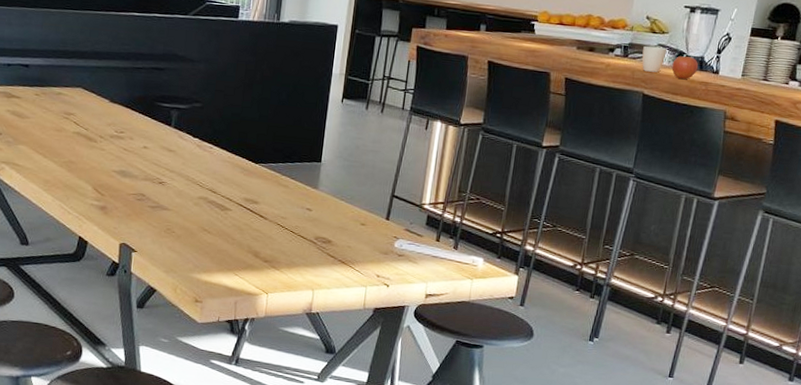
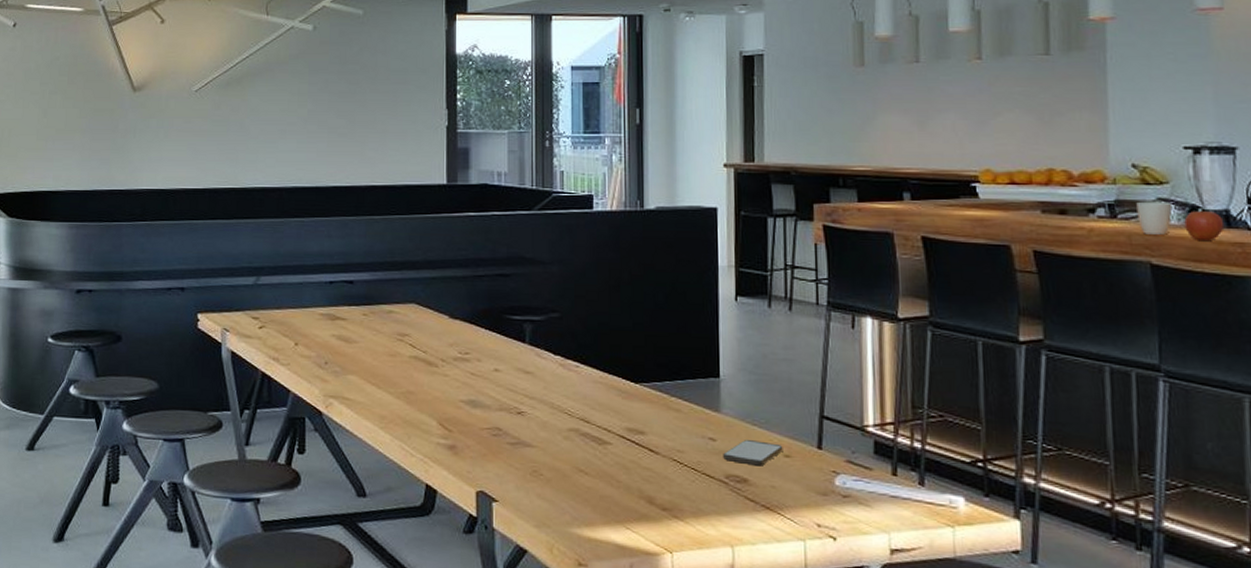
smartphone: none [315,211,361,231] -> present [723,440,783,466]

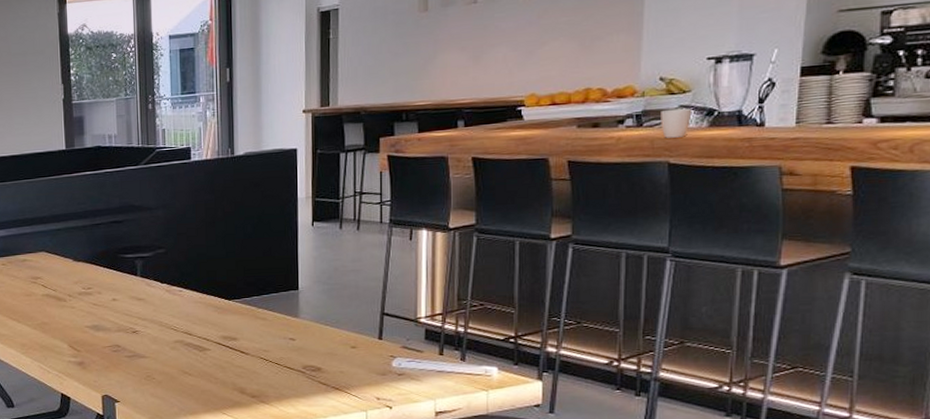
smartphone: present [723,440,783,466] -> none [301,337,350,357]
fruit: present [1184,210,1225,240] -> none [701,112,736,139]

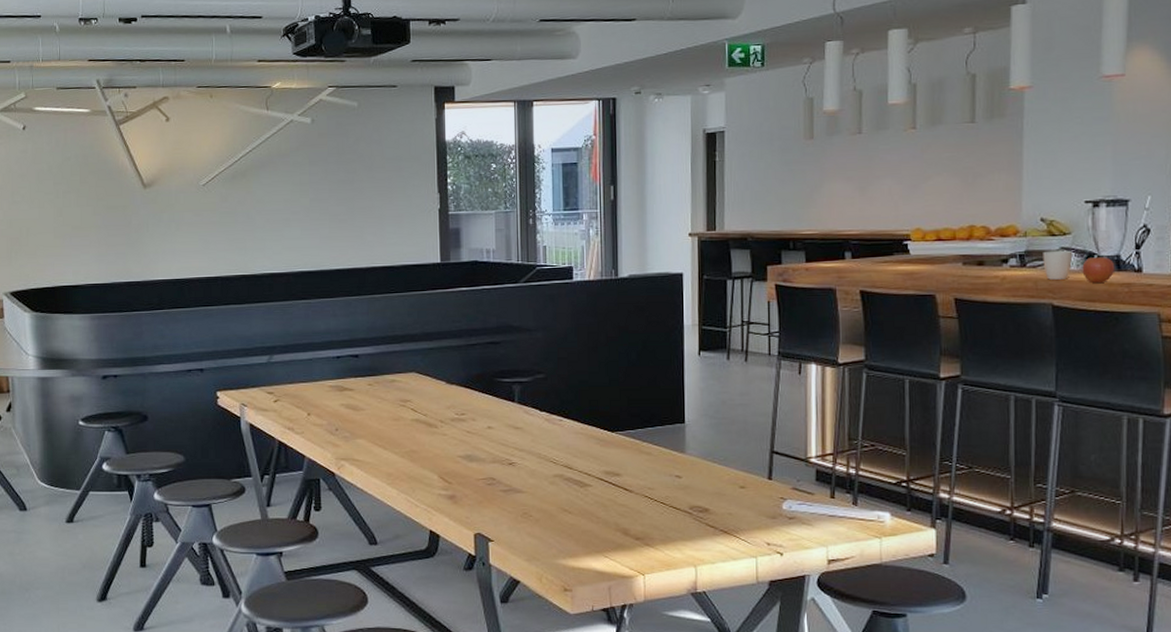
fruit: none [701,112,736,139] -> present [1082,256,1115,283]

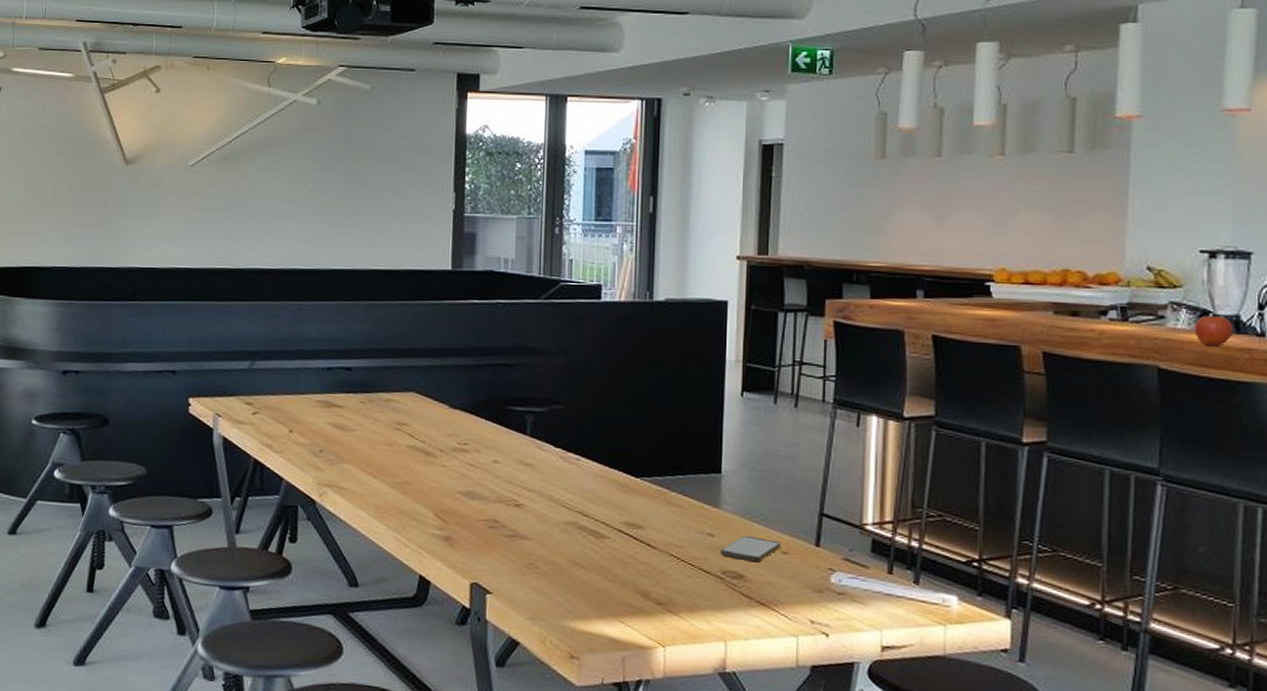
smartphone: none [688,476,739,497] -> present [721,536,781,563]
cup: present [1043,250,1073,280] -> none [1149,304,1184,339]

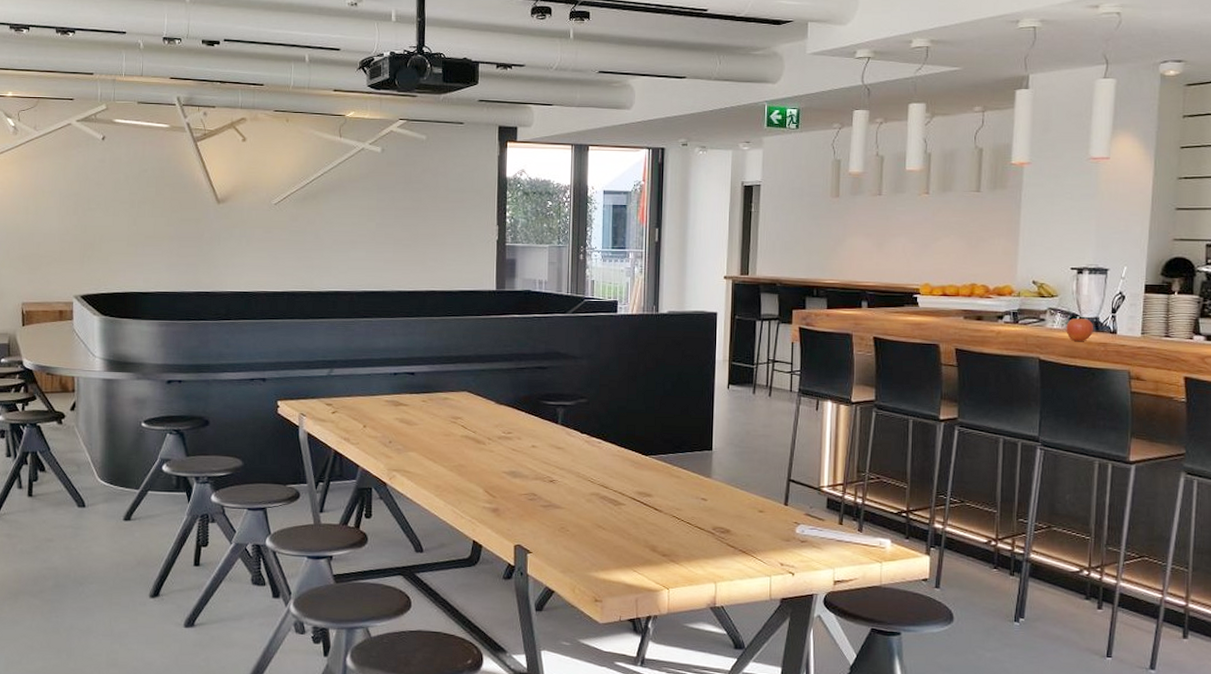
smartphone: present [721,536,781,563] -> none [712,499,758,520]

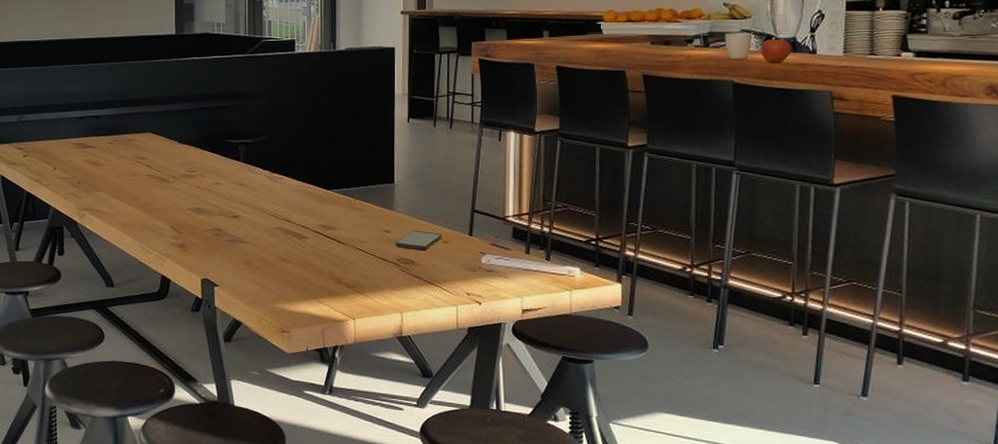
smartphone: none [712,499,758,520] -> present [396,231,442,251]
cup: none [1033,310,1059,337] -> present [725,32,753,59]

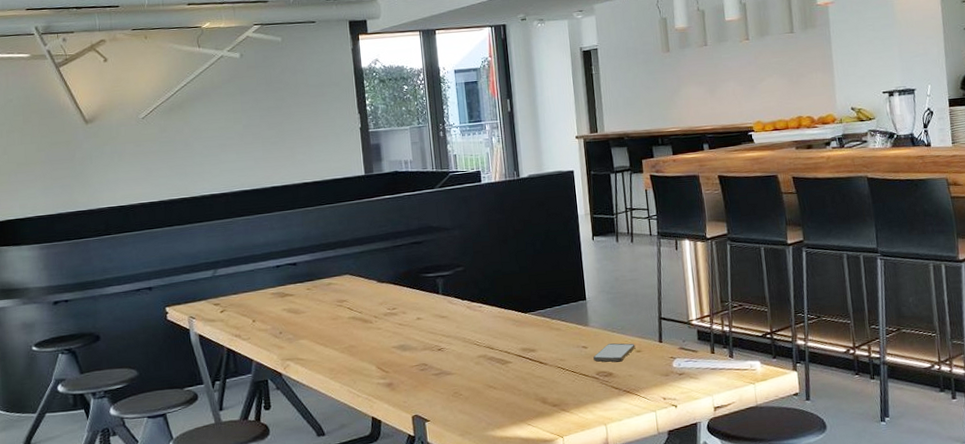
cup: present [725,32,753,59] -> none [856,132,879,157]
fruit: present [761,38,792,62] -> none [886,135,911,157]

